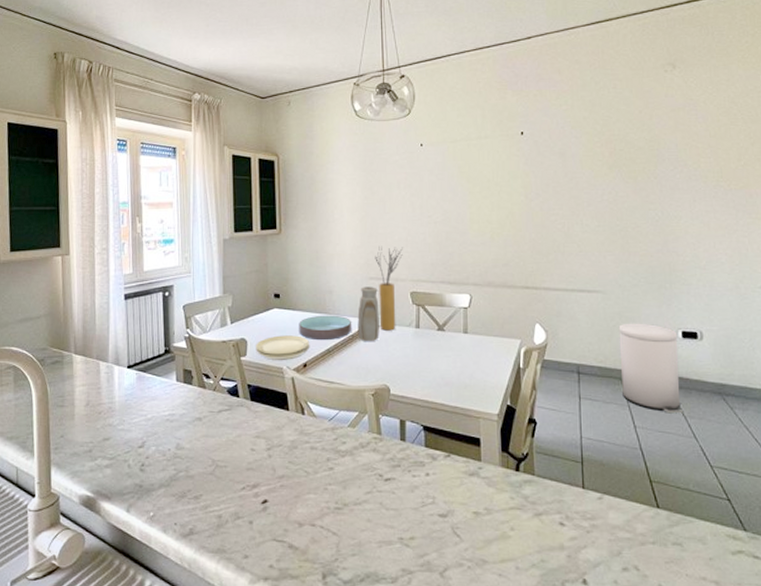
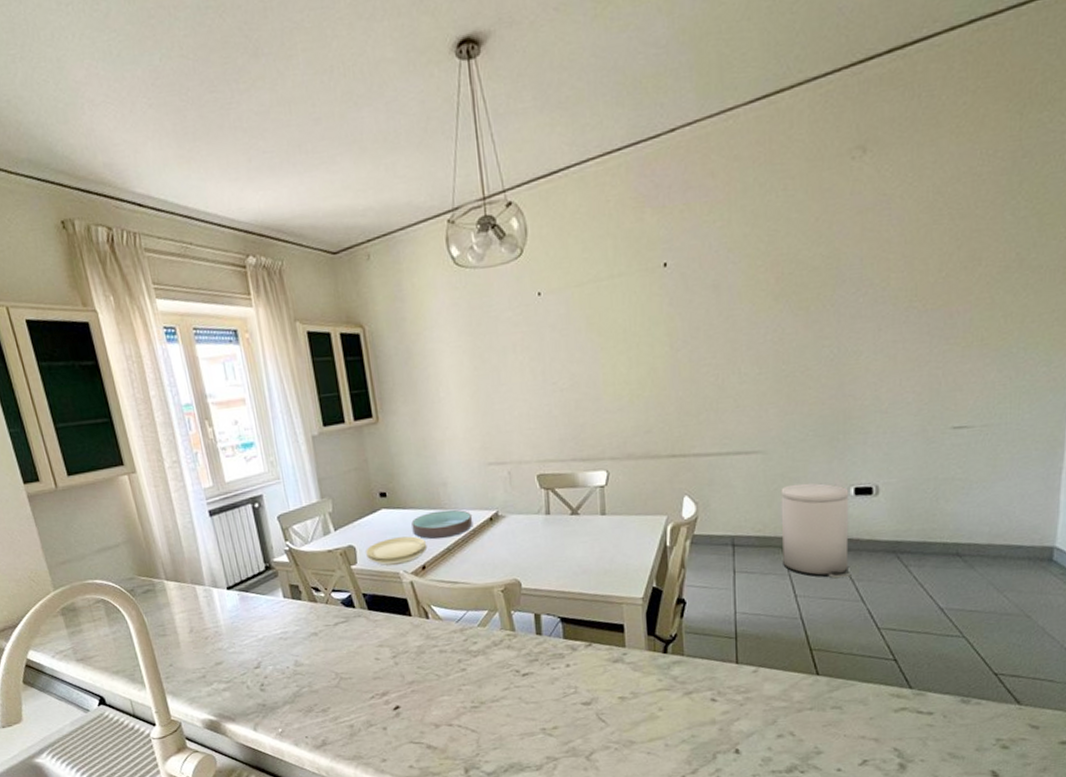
vase: present [357,287,379,341] -> none [477,473,505,535]
vase: present [375,247,403,331] -> none [492,423,525,521]

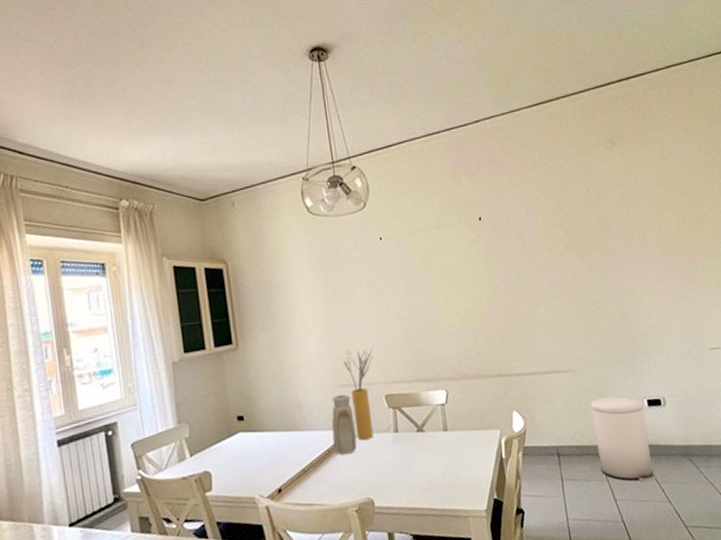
plate: present [366,536,428,566] -> none [222,459,284,491]
bowl: present [411,509,473,540] -> none [268,430,328,462]
vase: none [477,473,505,535] -> present [331,394,357,455]
vase: none [492,423,525,521] -> present [344,348,374,440]

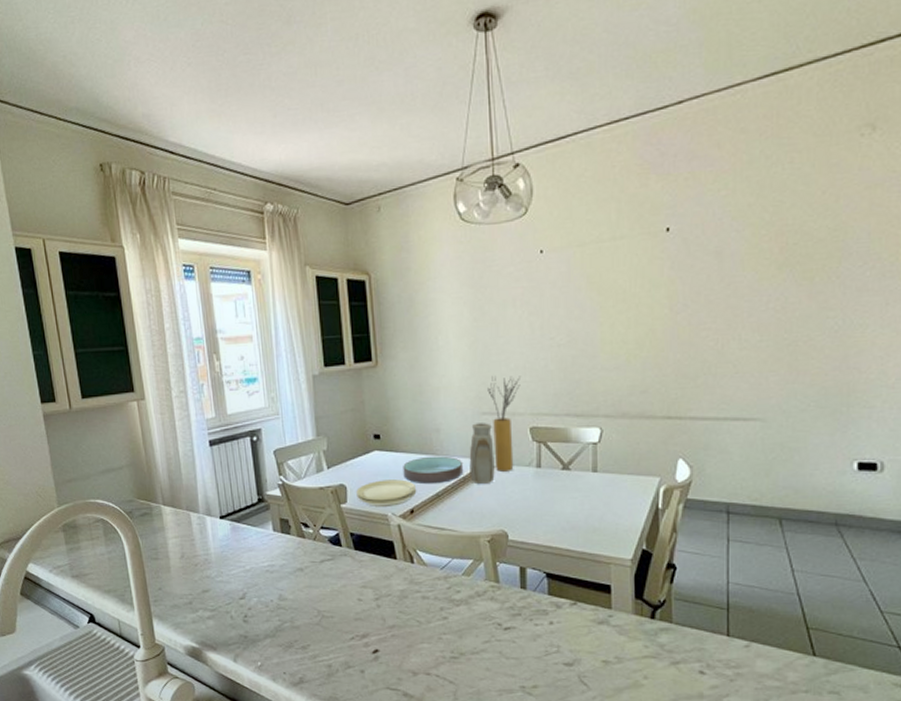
plate: none [222,459,284,491] -> present [356,479,417,506]
bowl: none [268,430,328,462] -> present [403,456,464,485]
pedal bin: present [590,396,657,482] -> none [779,454,853,555]

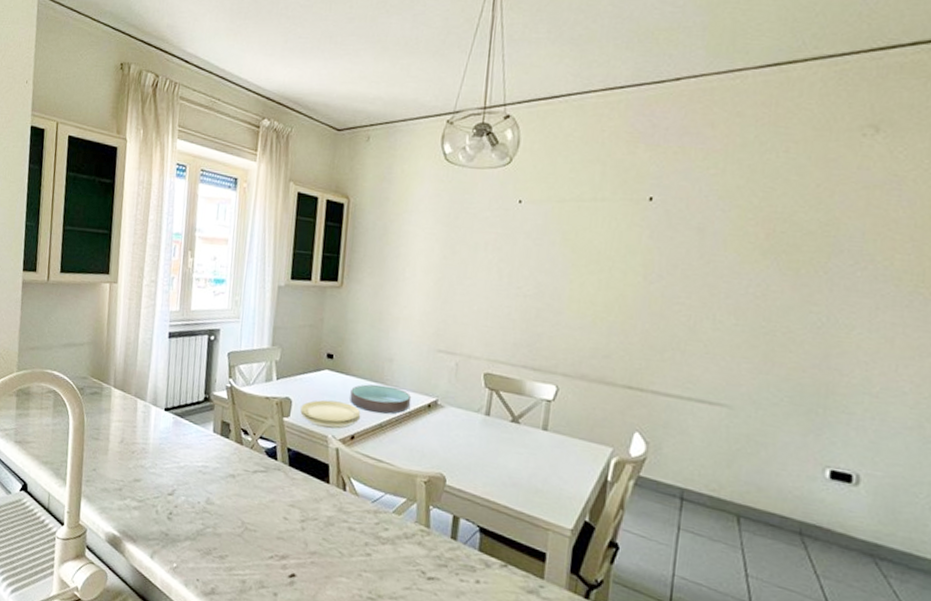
vase: present [469,423,495,484] -> none [416,359,446,423]
vase: present [487,376,521,472] -> none [443,316,482,414]

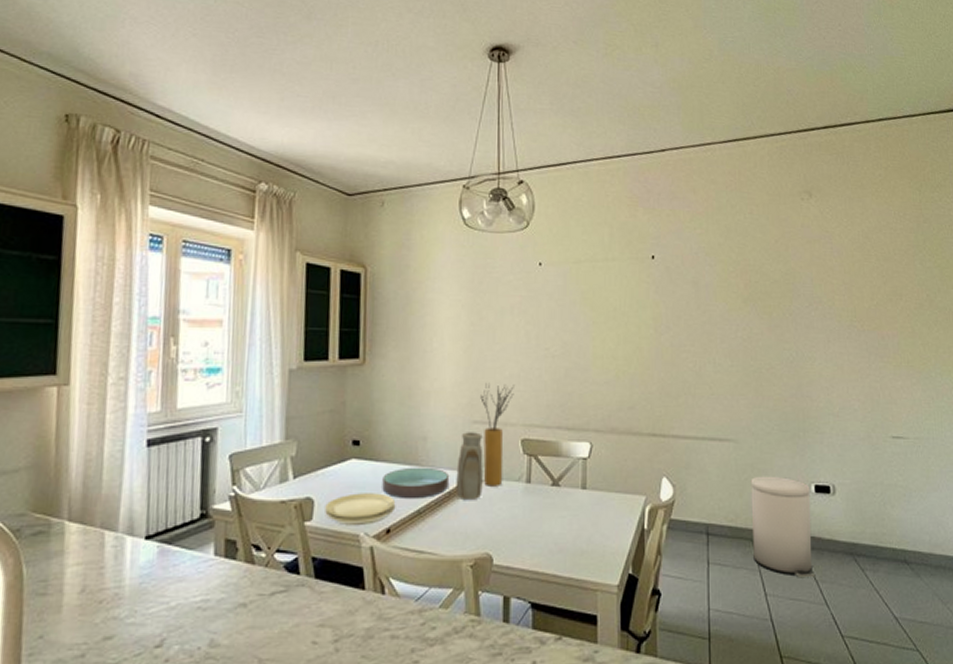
vase: none [416,359,446,423] -> present [456,432,484,499]
vase: none [443,316,482,414] -> present [480,384,514,486]
pedal bin: none [736,448,824,571] -> present [750,476,816,578]

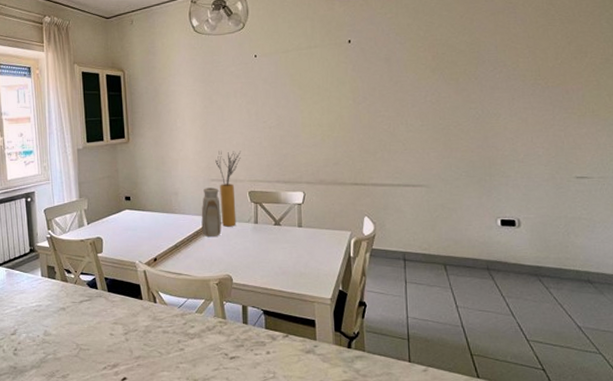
plate: present [325,493,396,525] -> none [110,233,159,256]
bowl: present [382,467,450,500] -> none [148,214,197,237]
pedal bin: present [750,476,816,578] -> none [441,213,502,294]

